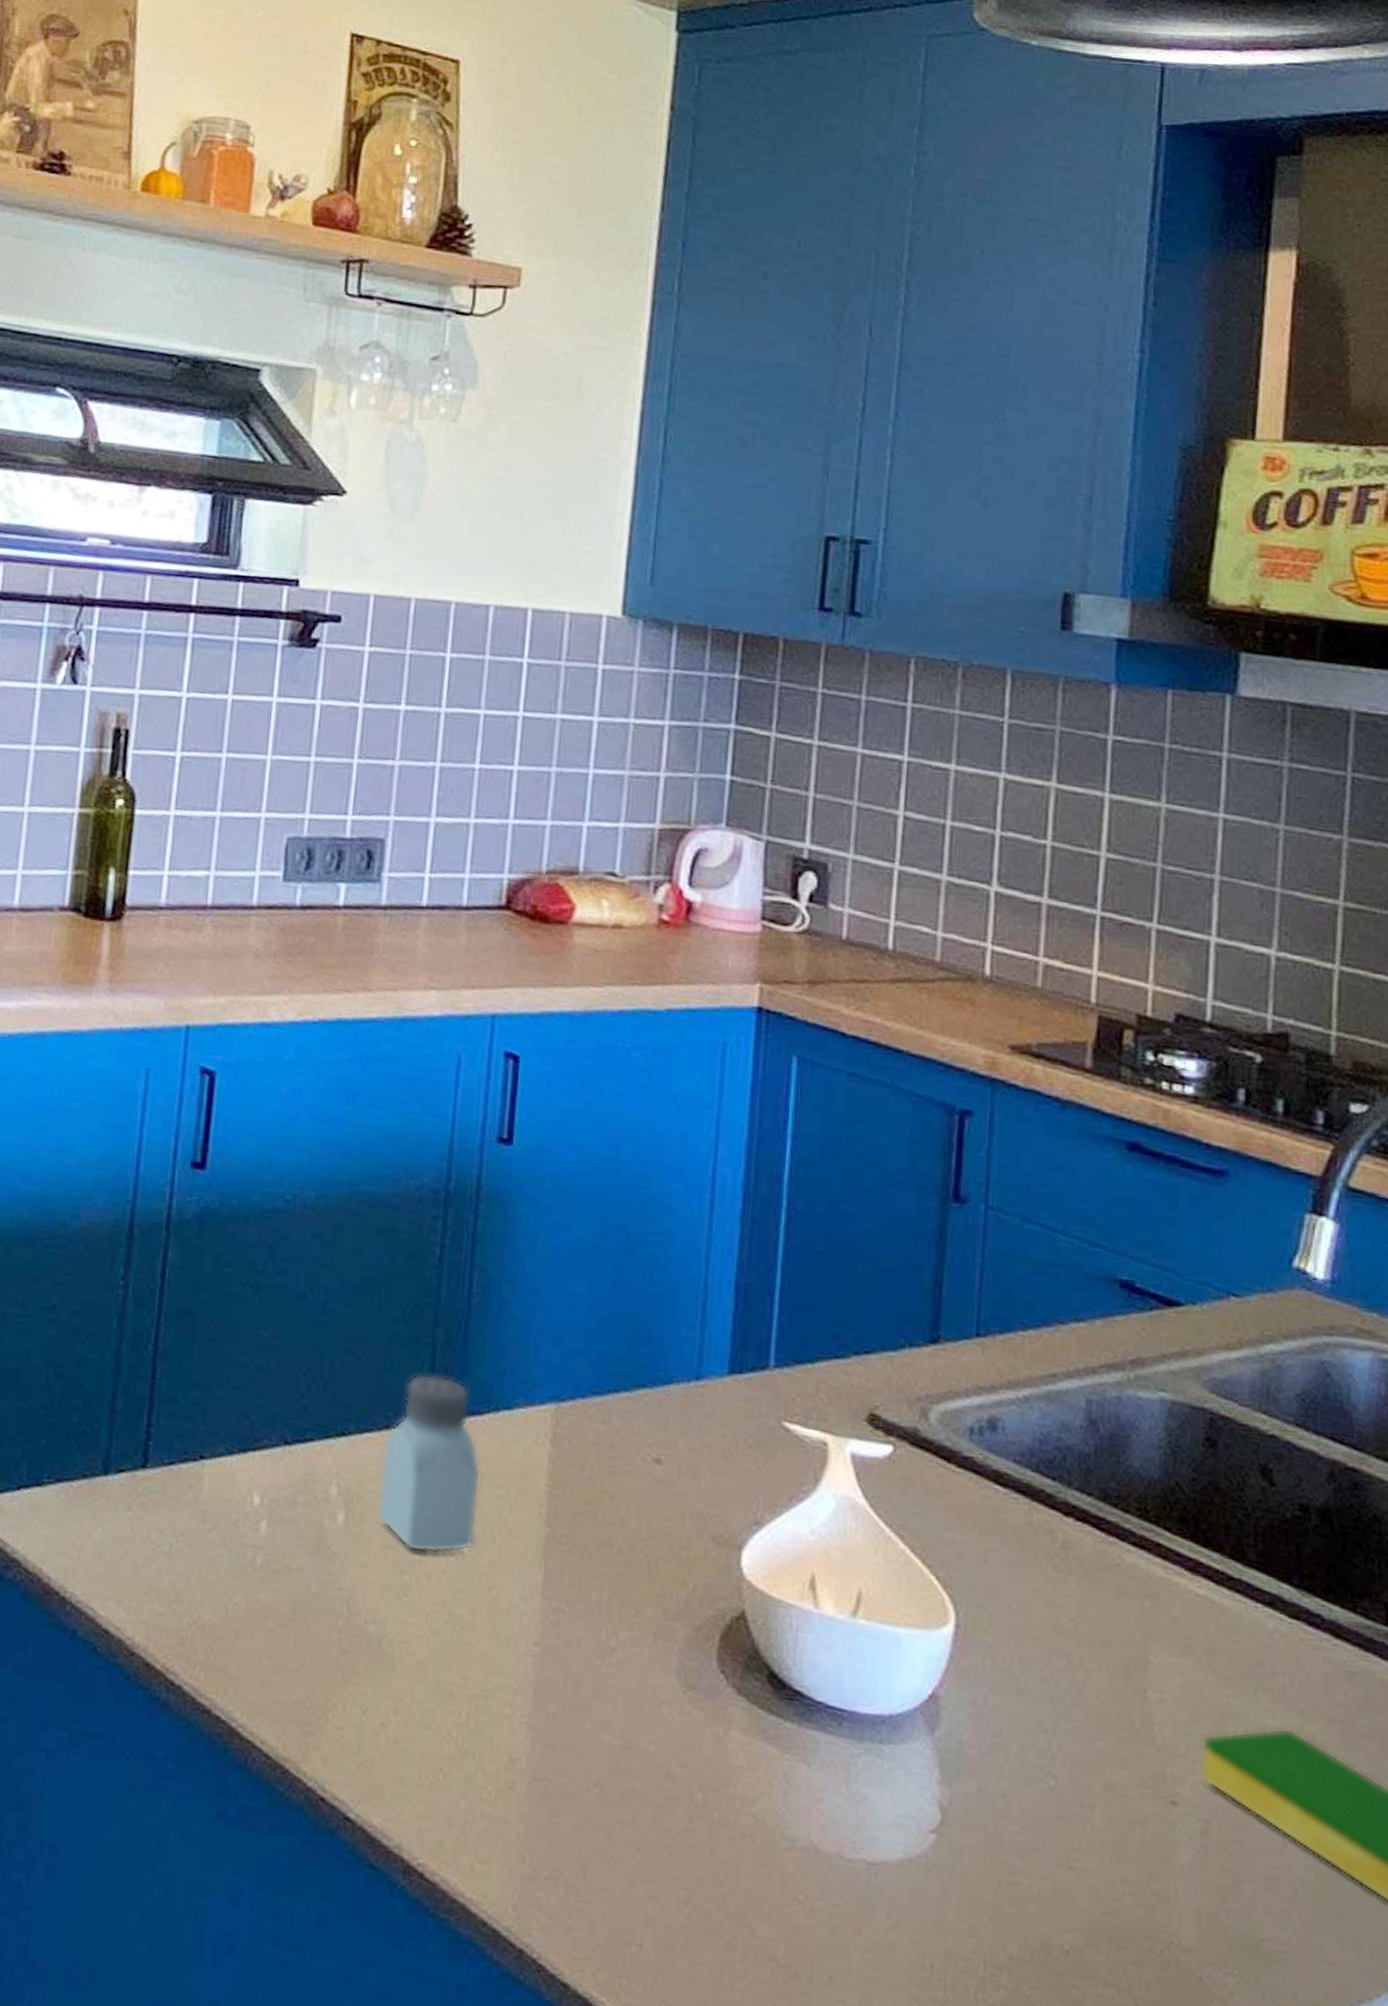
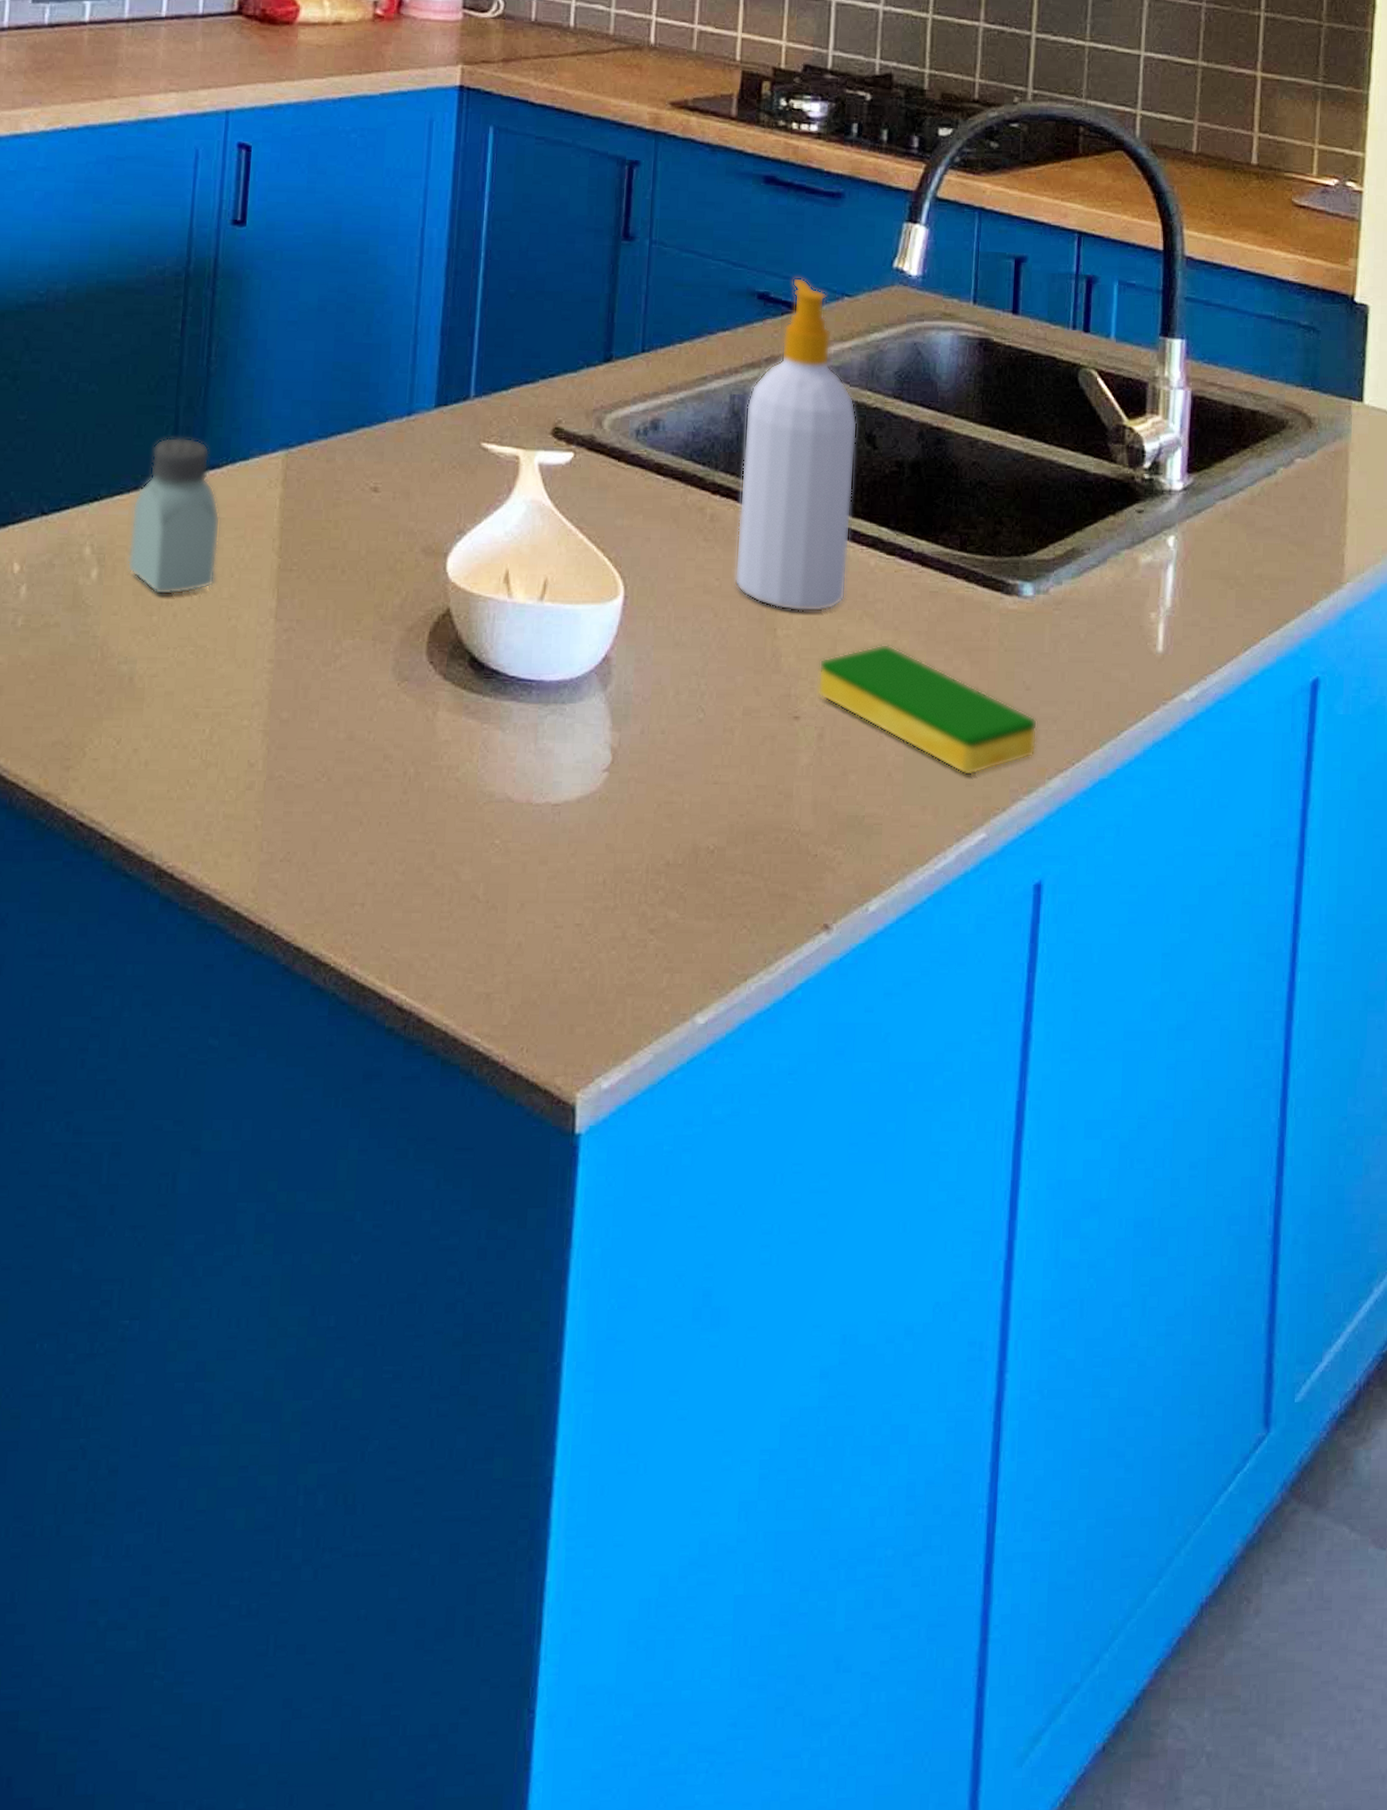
soap bottle: none [1093,1266,1249,1677] -> present [734,277,858,612]

